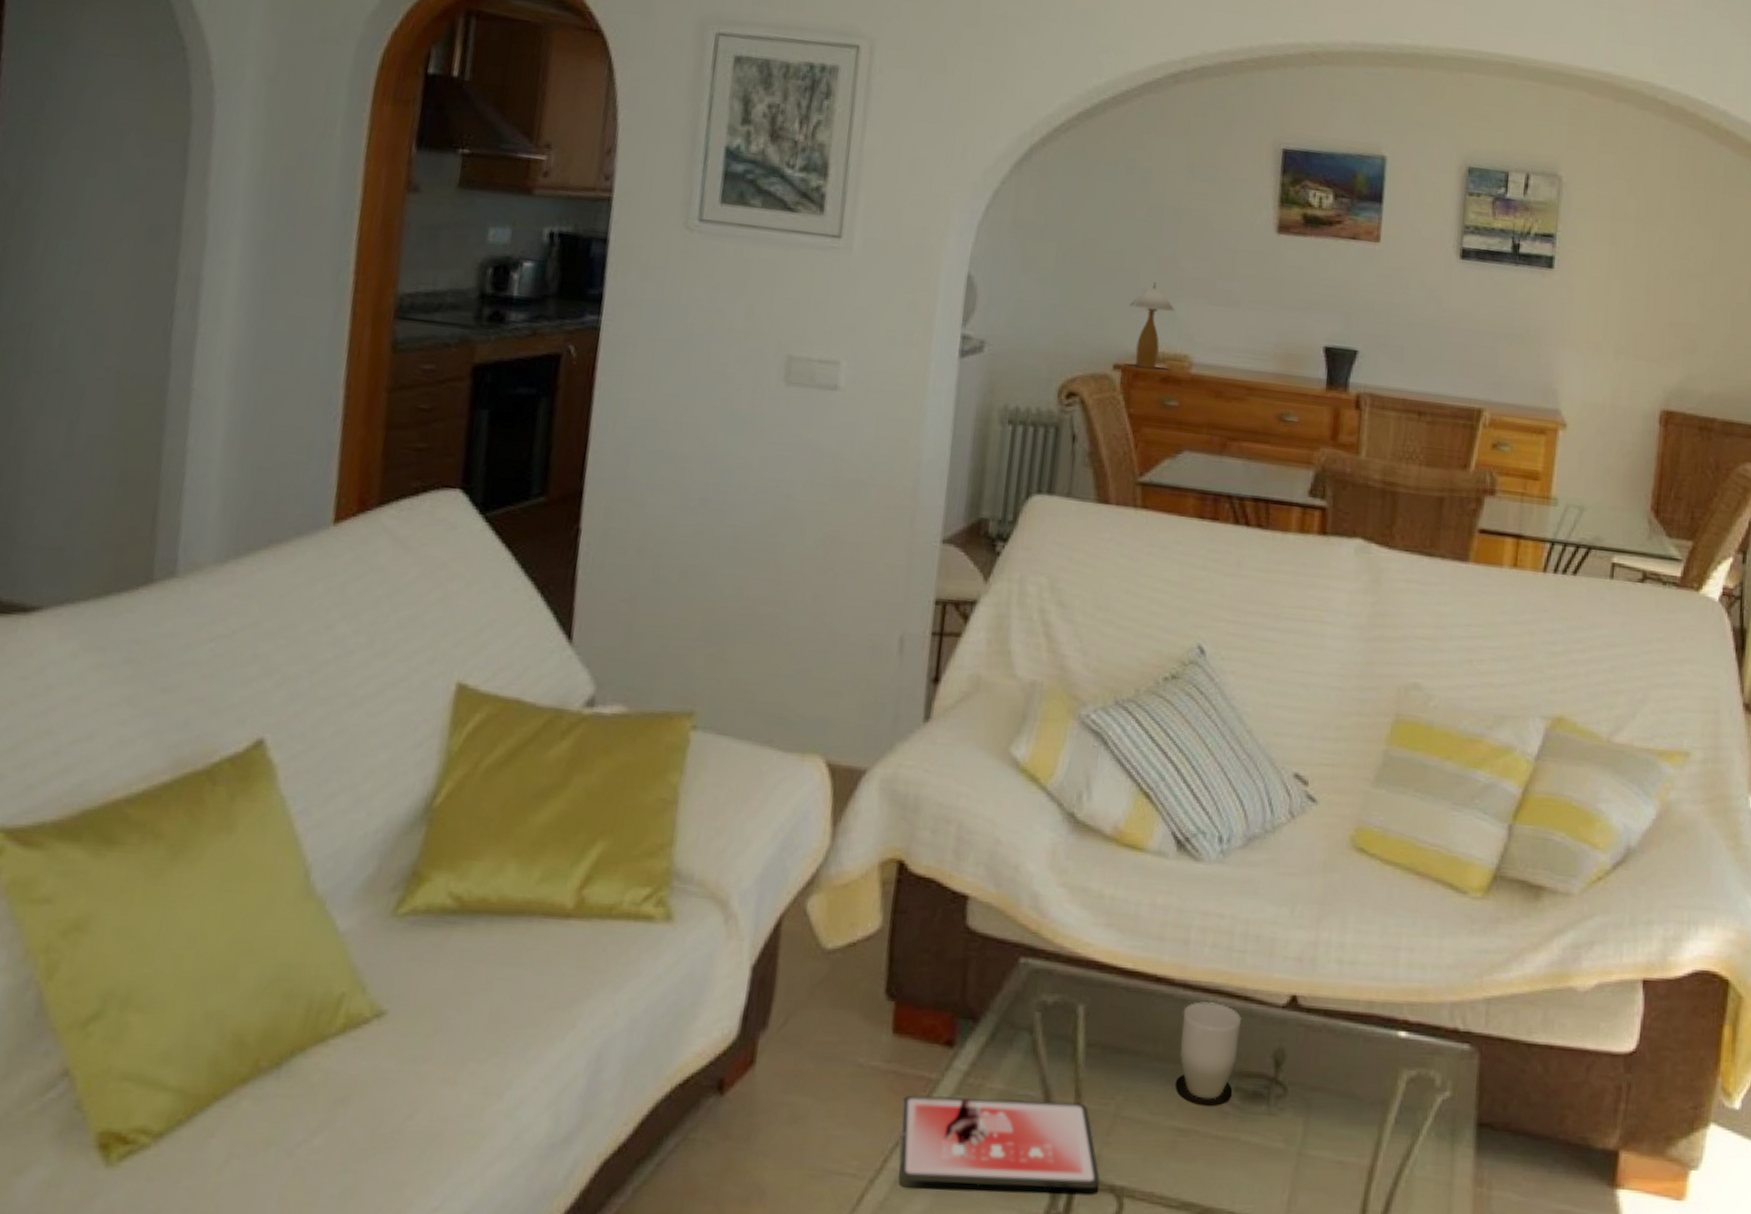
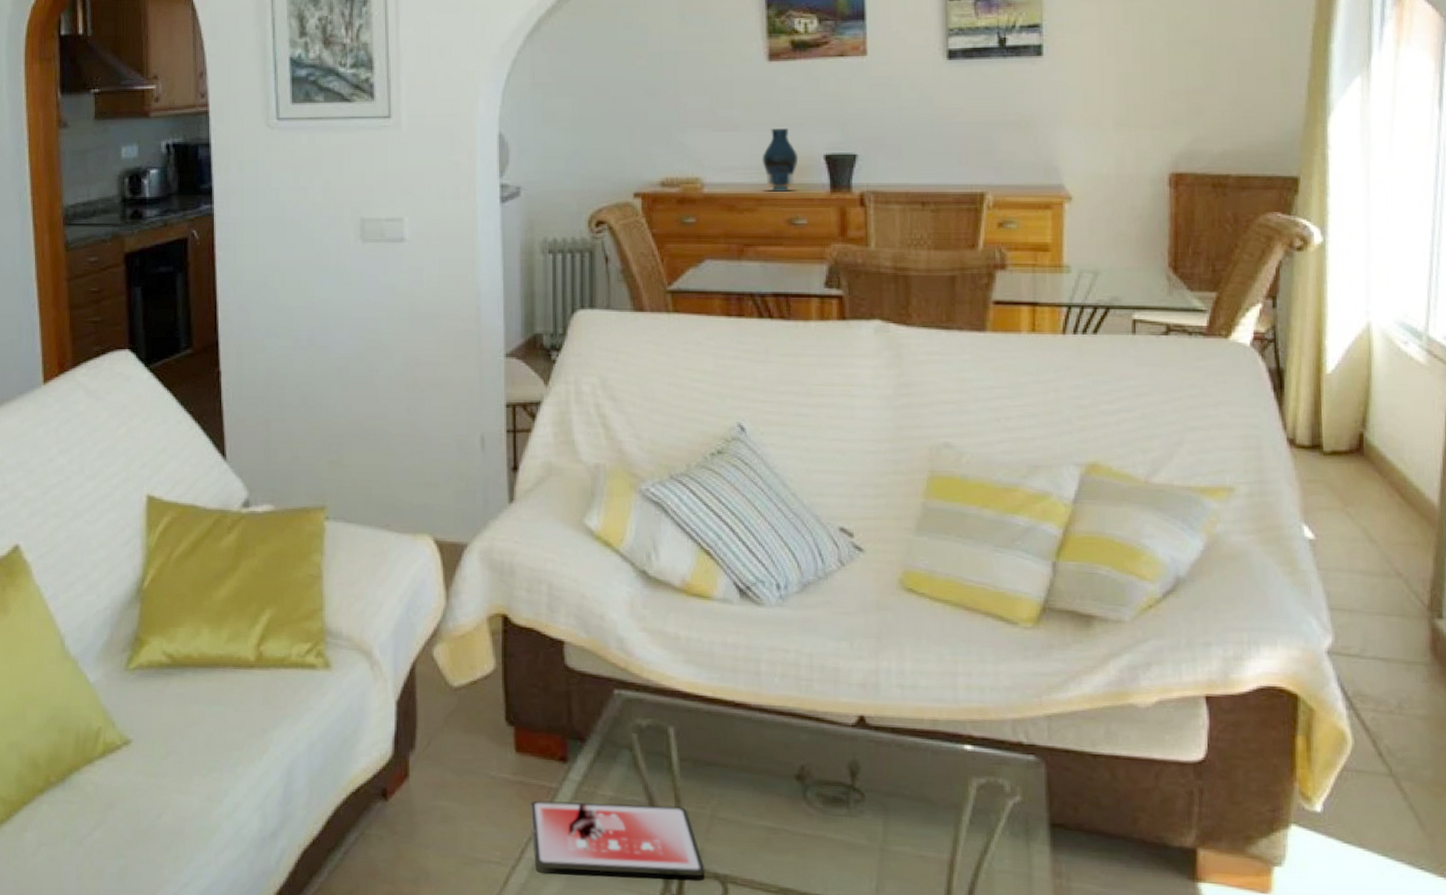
table lamp: present [1128,282,1176,368] -> none [641,119,684,192]
mug: present [1179,1001,1241,1100] -> none [762,722,816,804]
vase: none [1257,310,1297,383] -> present [762,128,799,192]

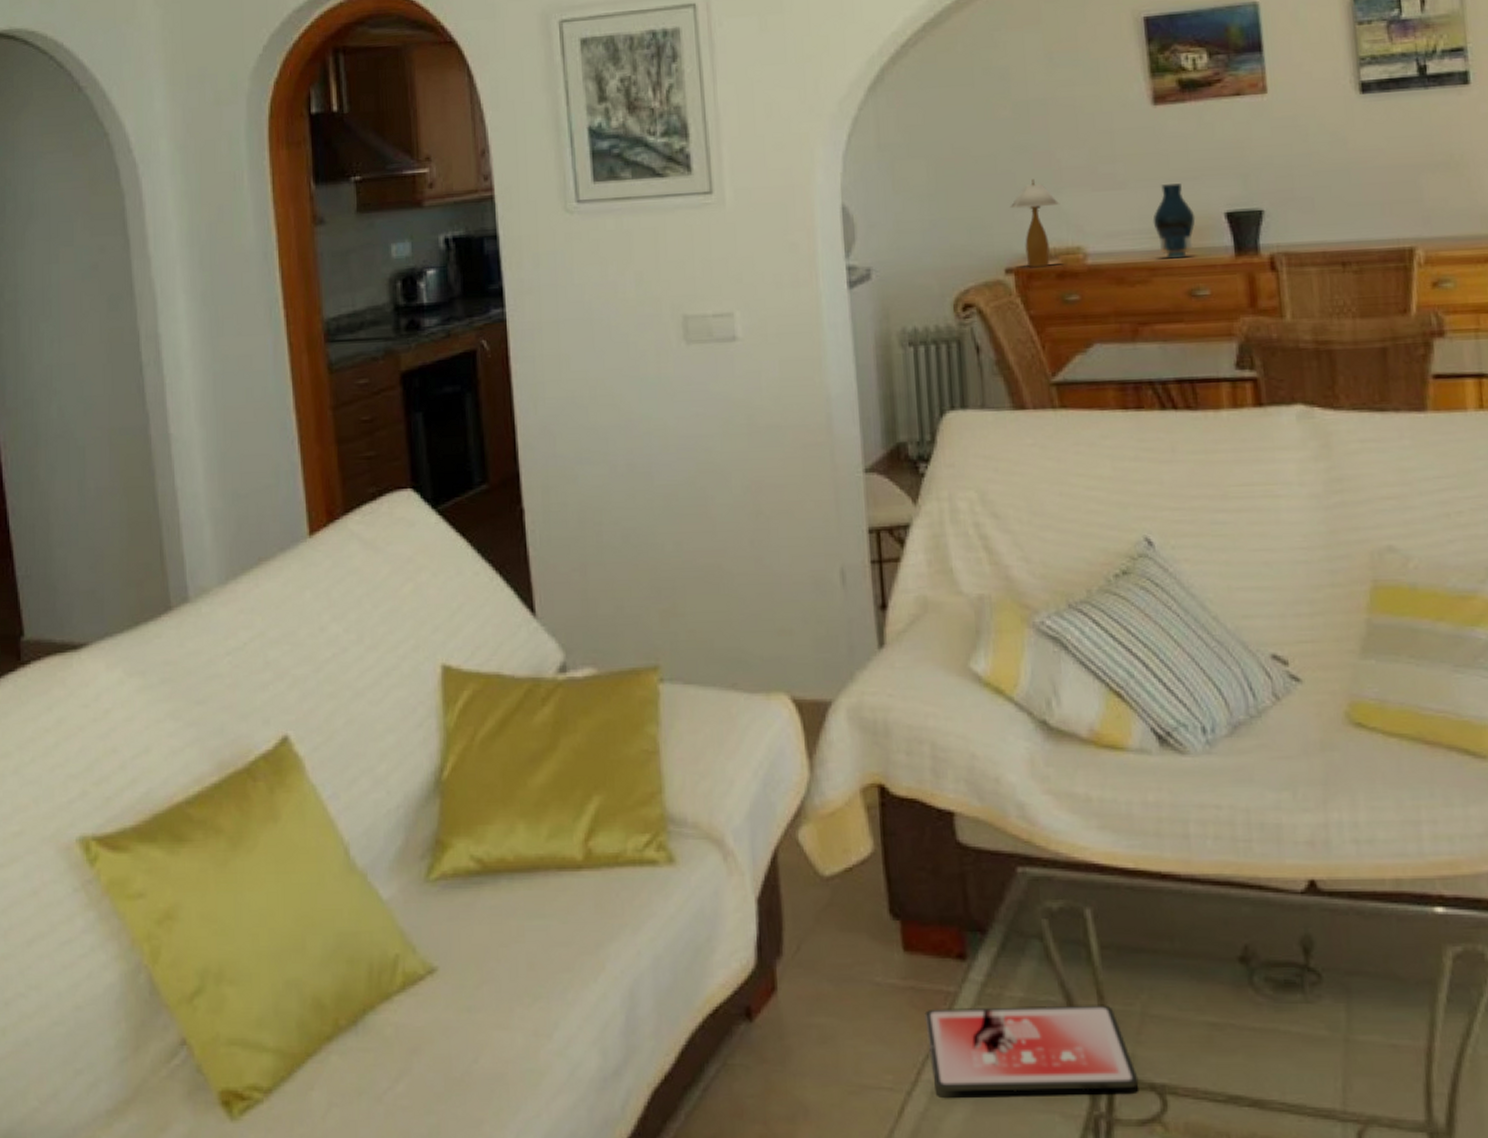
table lamp: none [641,119,684,192] -> present [1010,179,1060,267]

